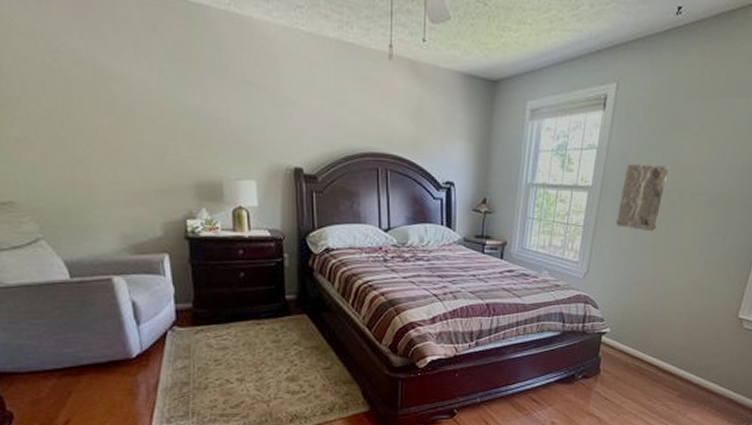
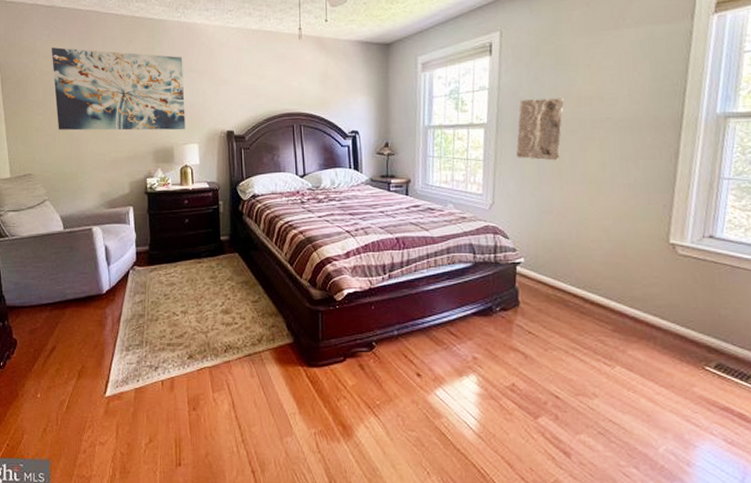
wall art: none [28,22,239,161] -> present [51,47,186,131]

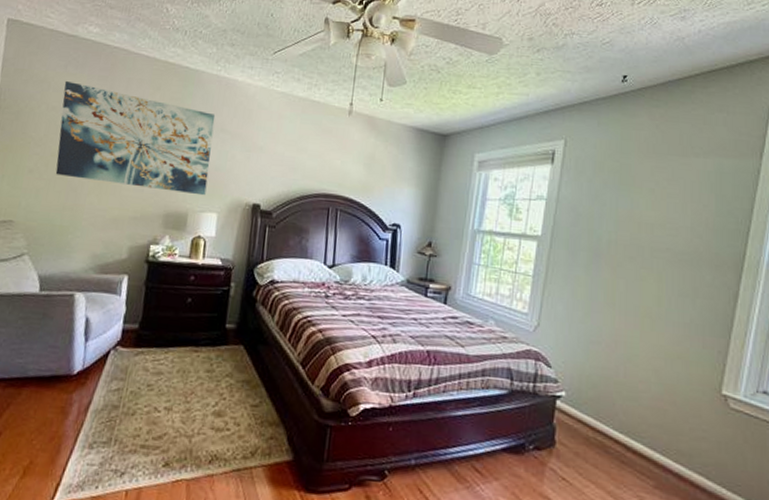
relief panel: present [516,98,564,161] -> none [569,216,624,287]

